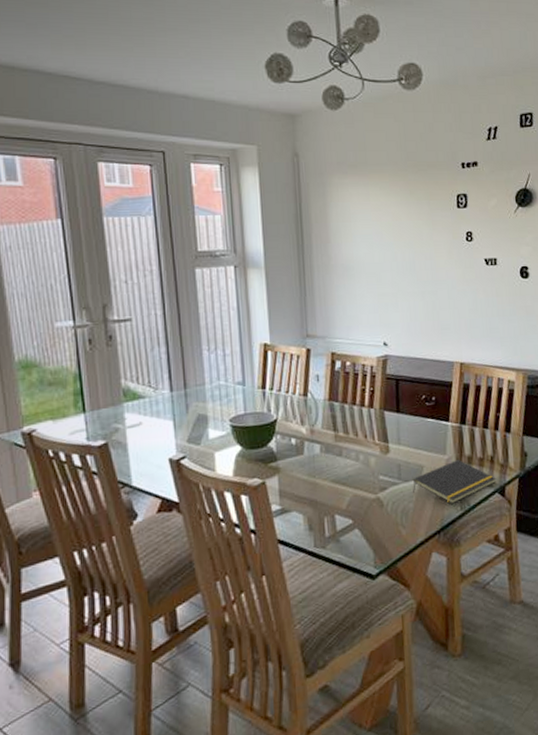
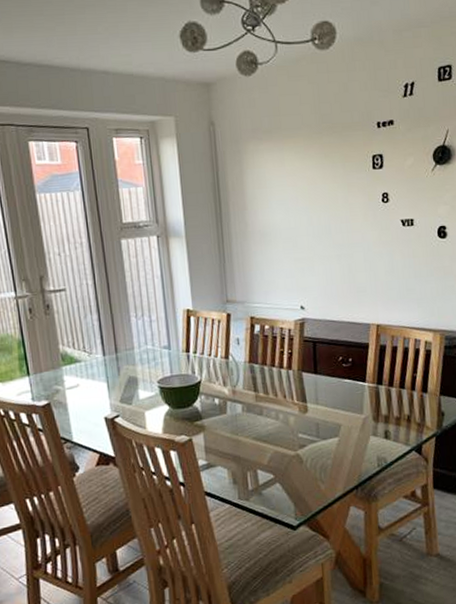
notepad: present [413,460,497,504] -> none [331,419,413,462]

